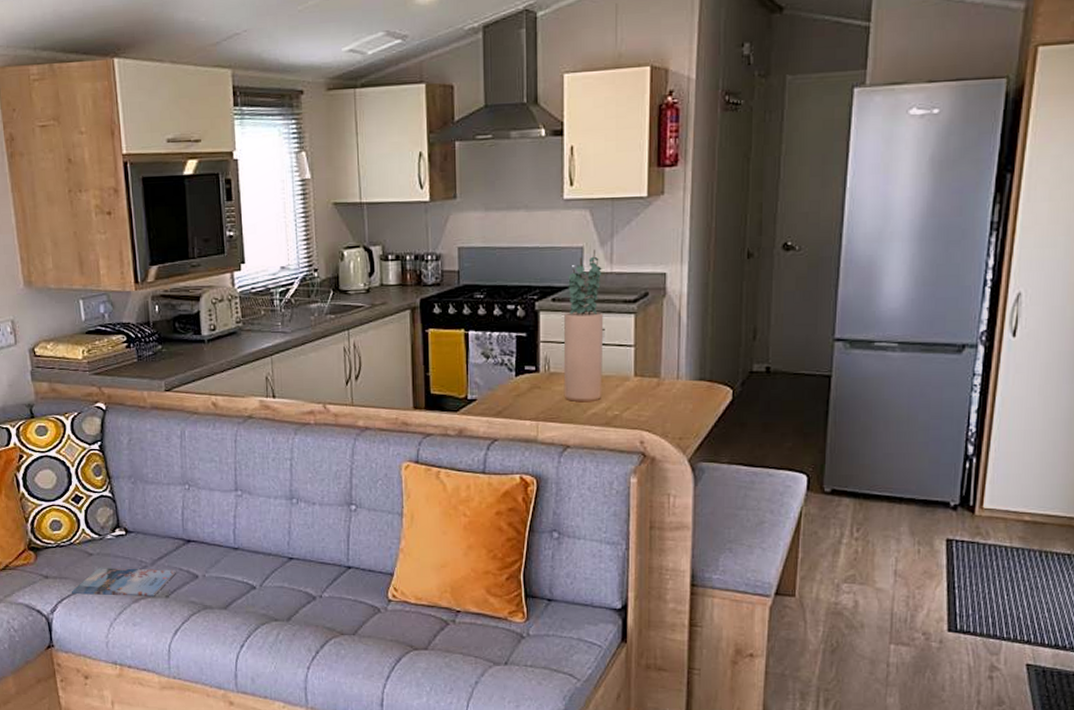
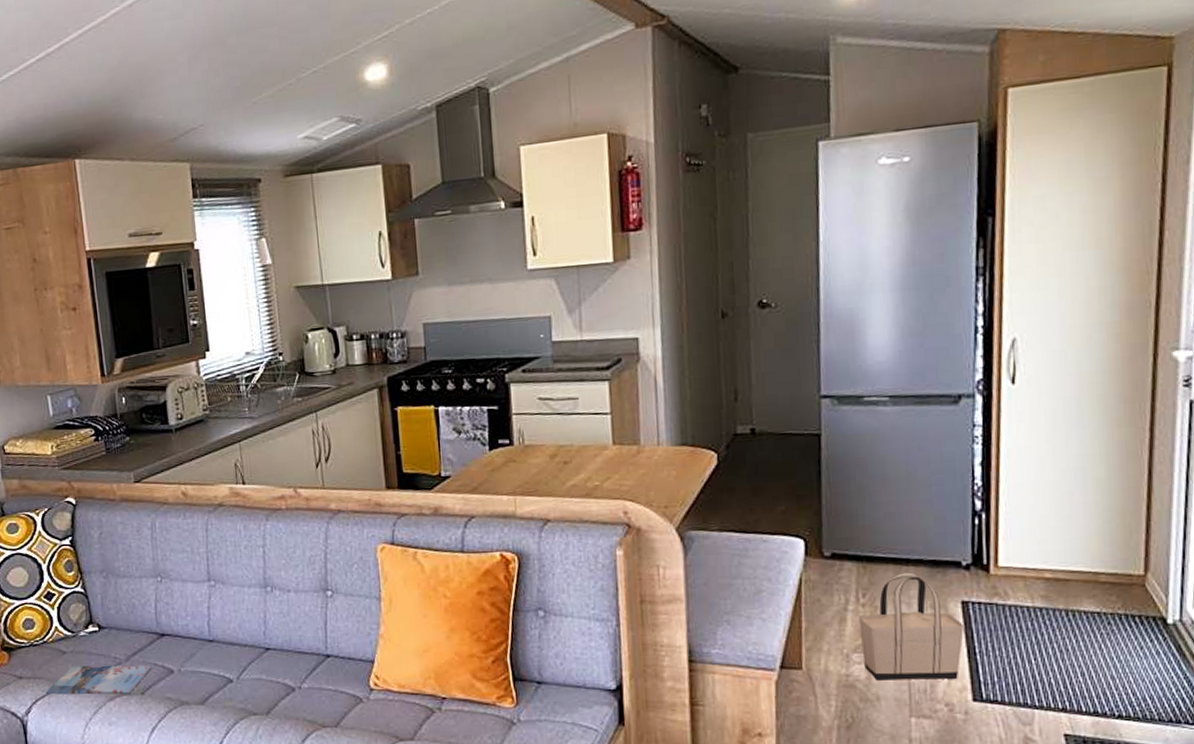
vase: present [563,249,604,401] -> none [536,318,581,474]
shopping bag: none [851,509,946,610] -> present [858,571,964,681]

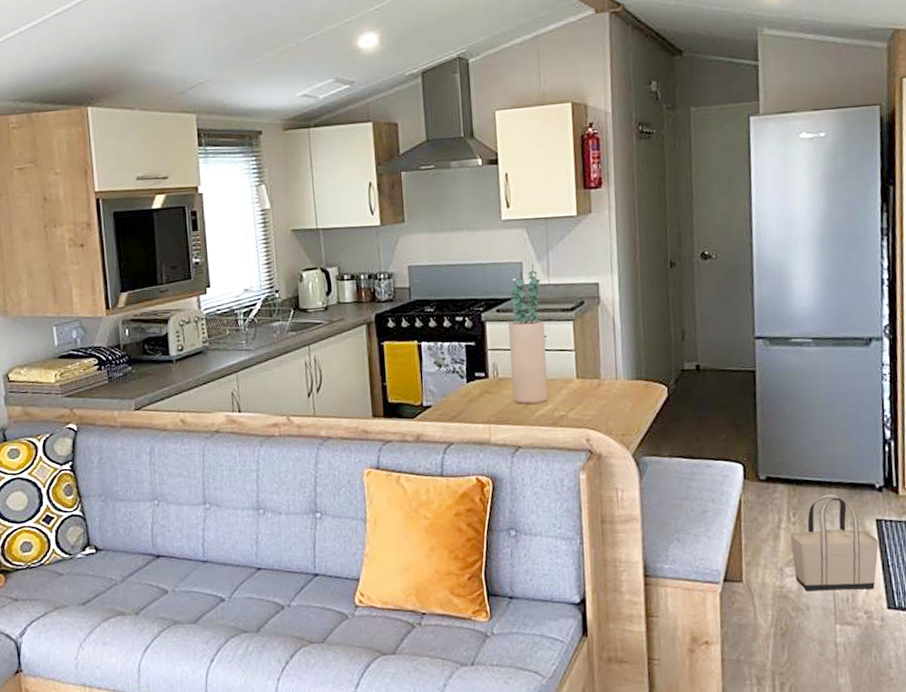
magazine: present [46,665,152,695] -> none [41,585,147,616]
vase: none [536,318,581,474] -> present [508,264,548,404]

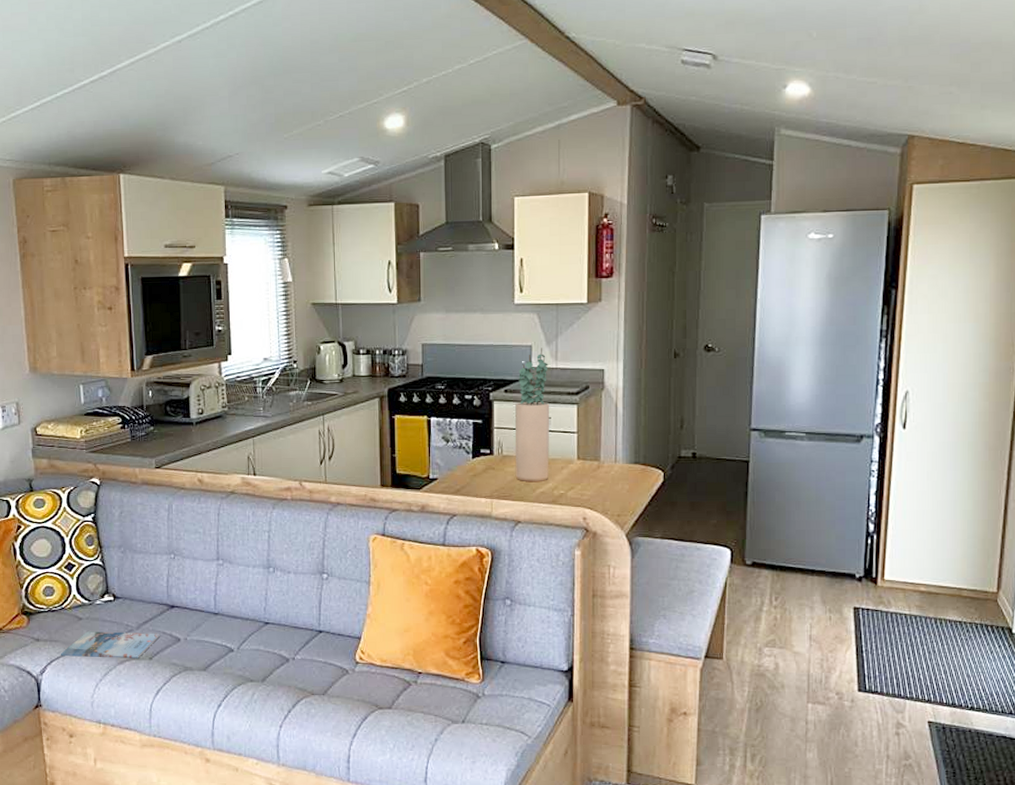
magazine: none [41,585,147,616] -> present [61,631,161,658]
shopping bag: present [790,493,879,592] -> none [771,580,854,672]

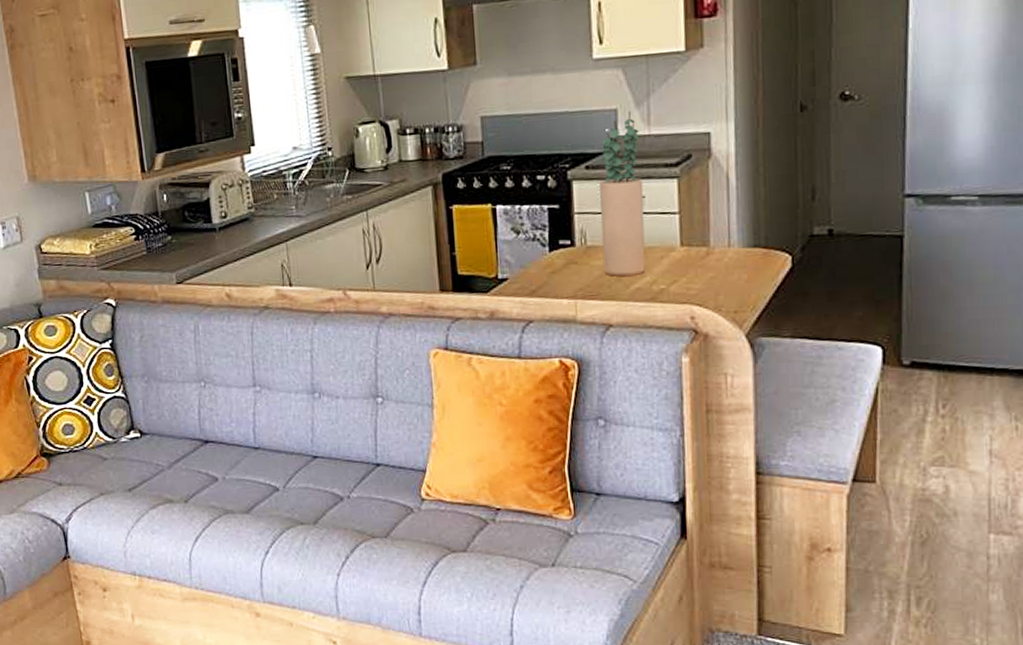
magazine: present [61,631,161,658] -> none [87,472,196,503]

